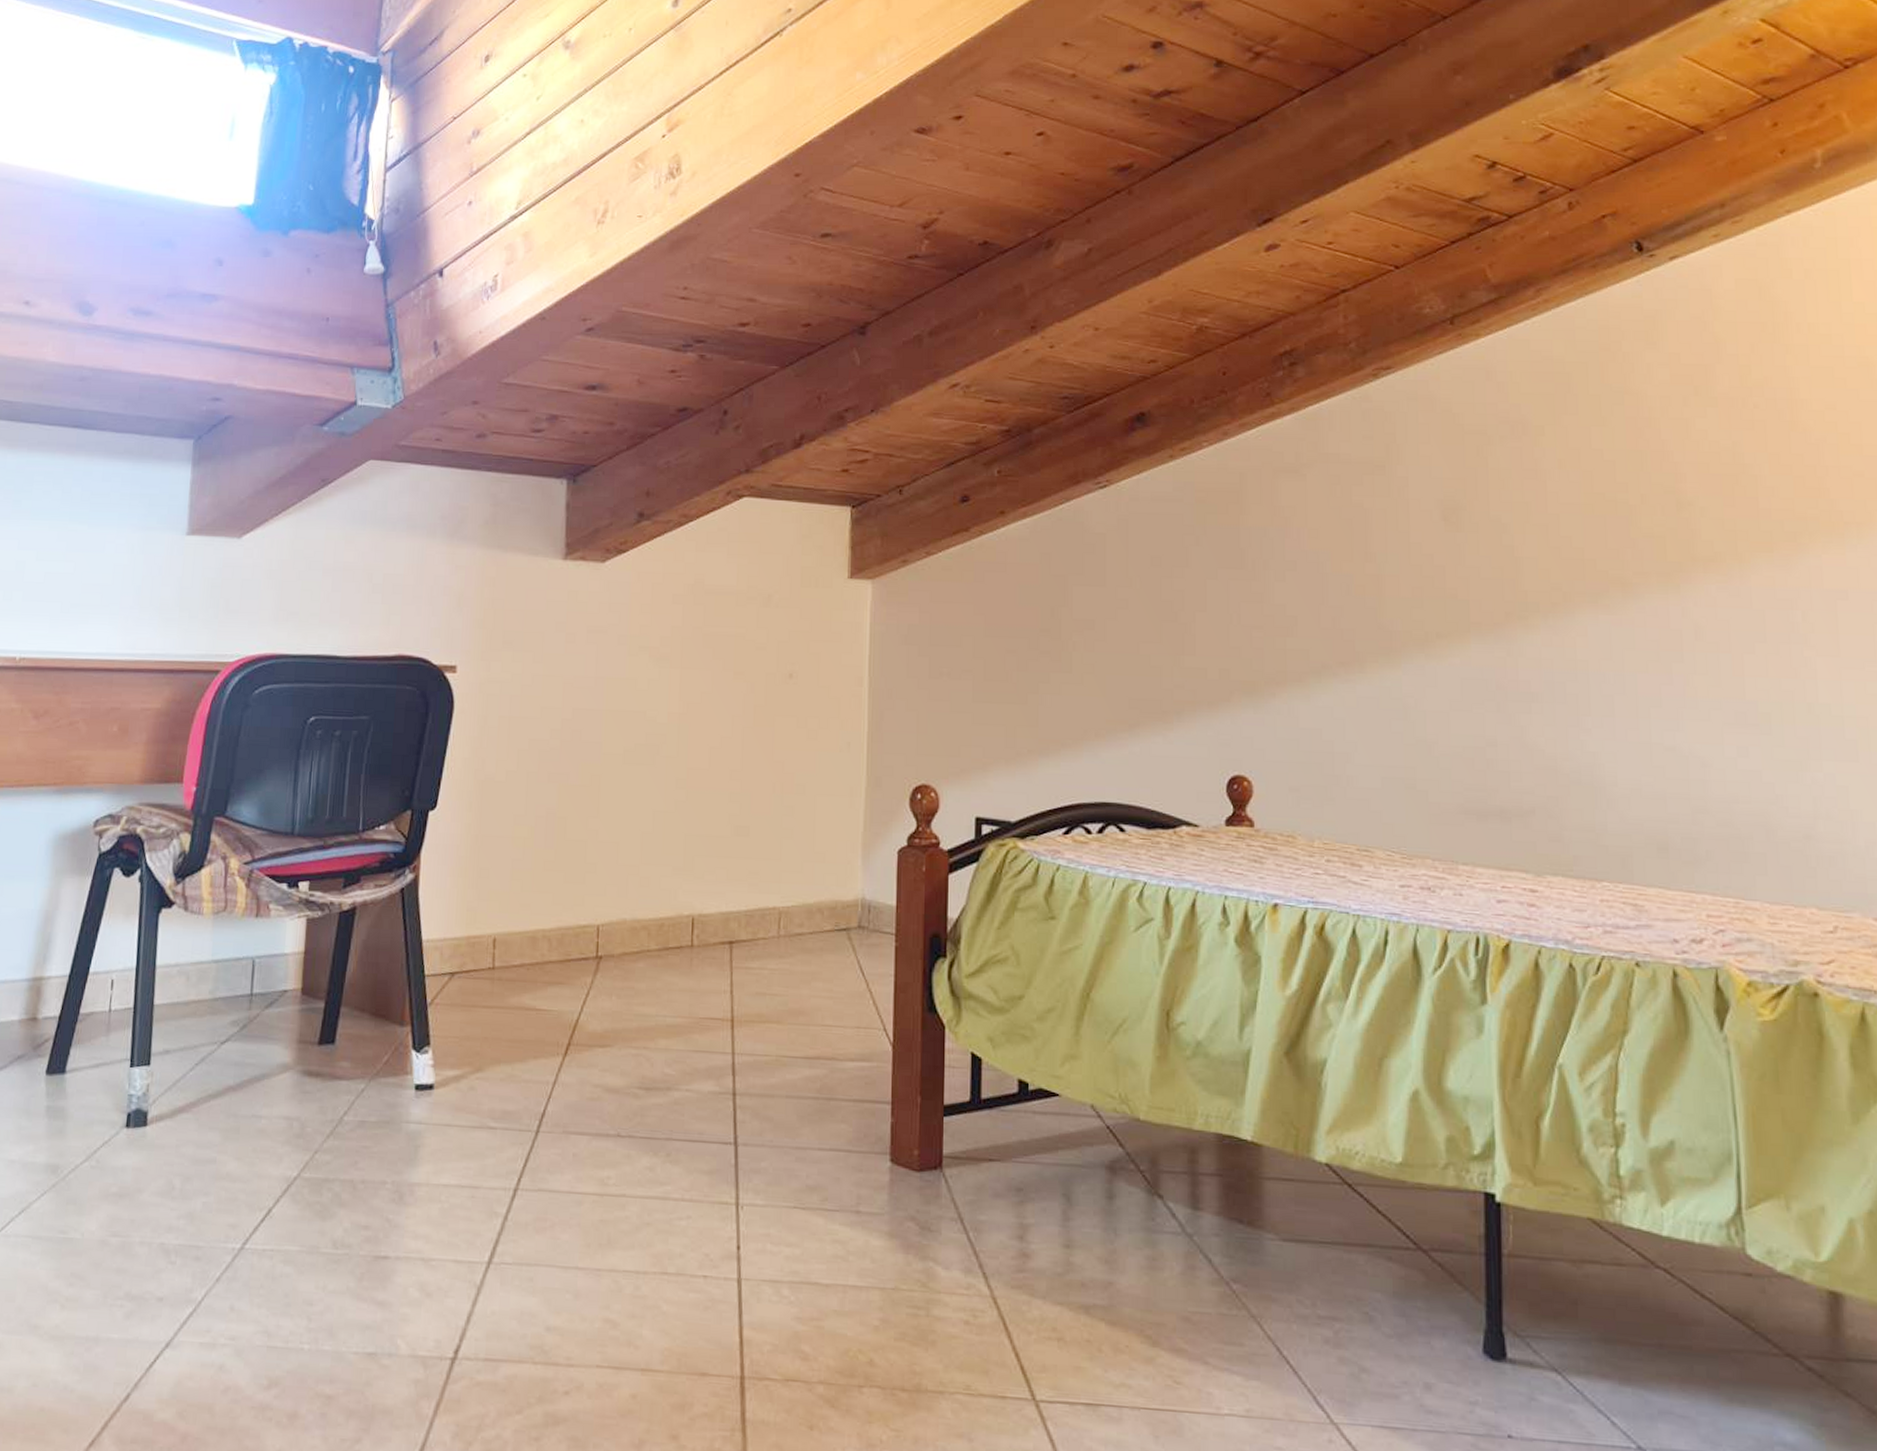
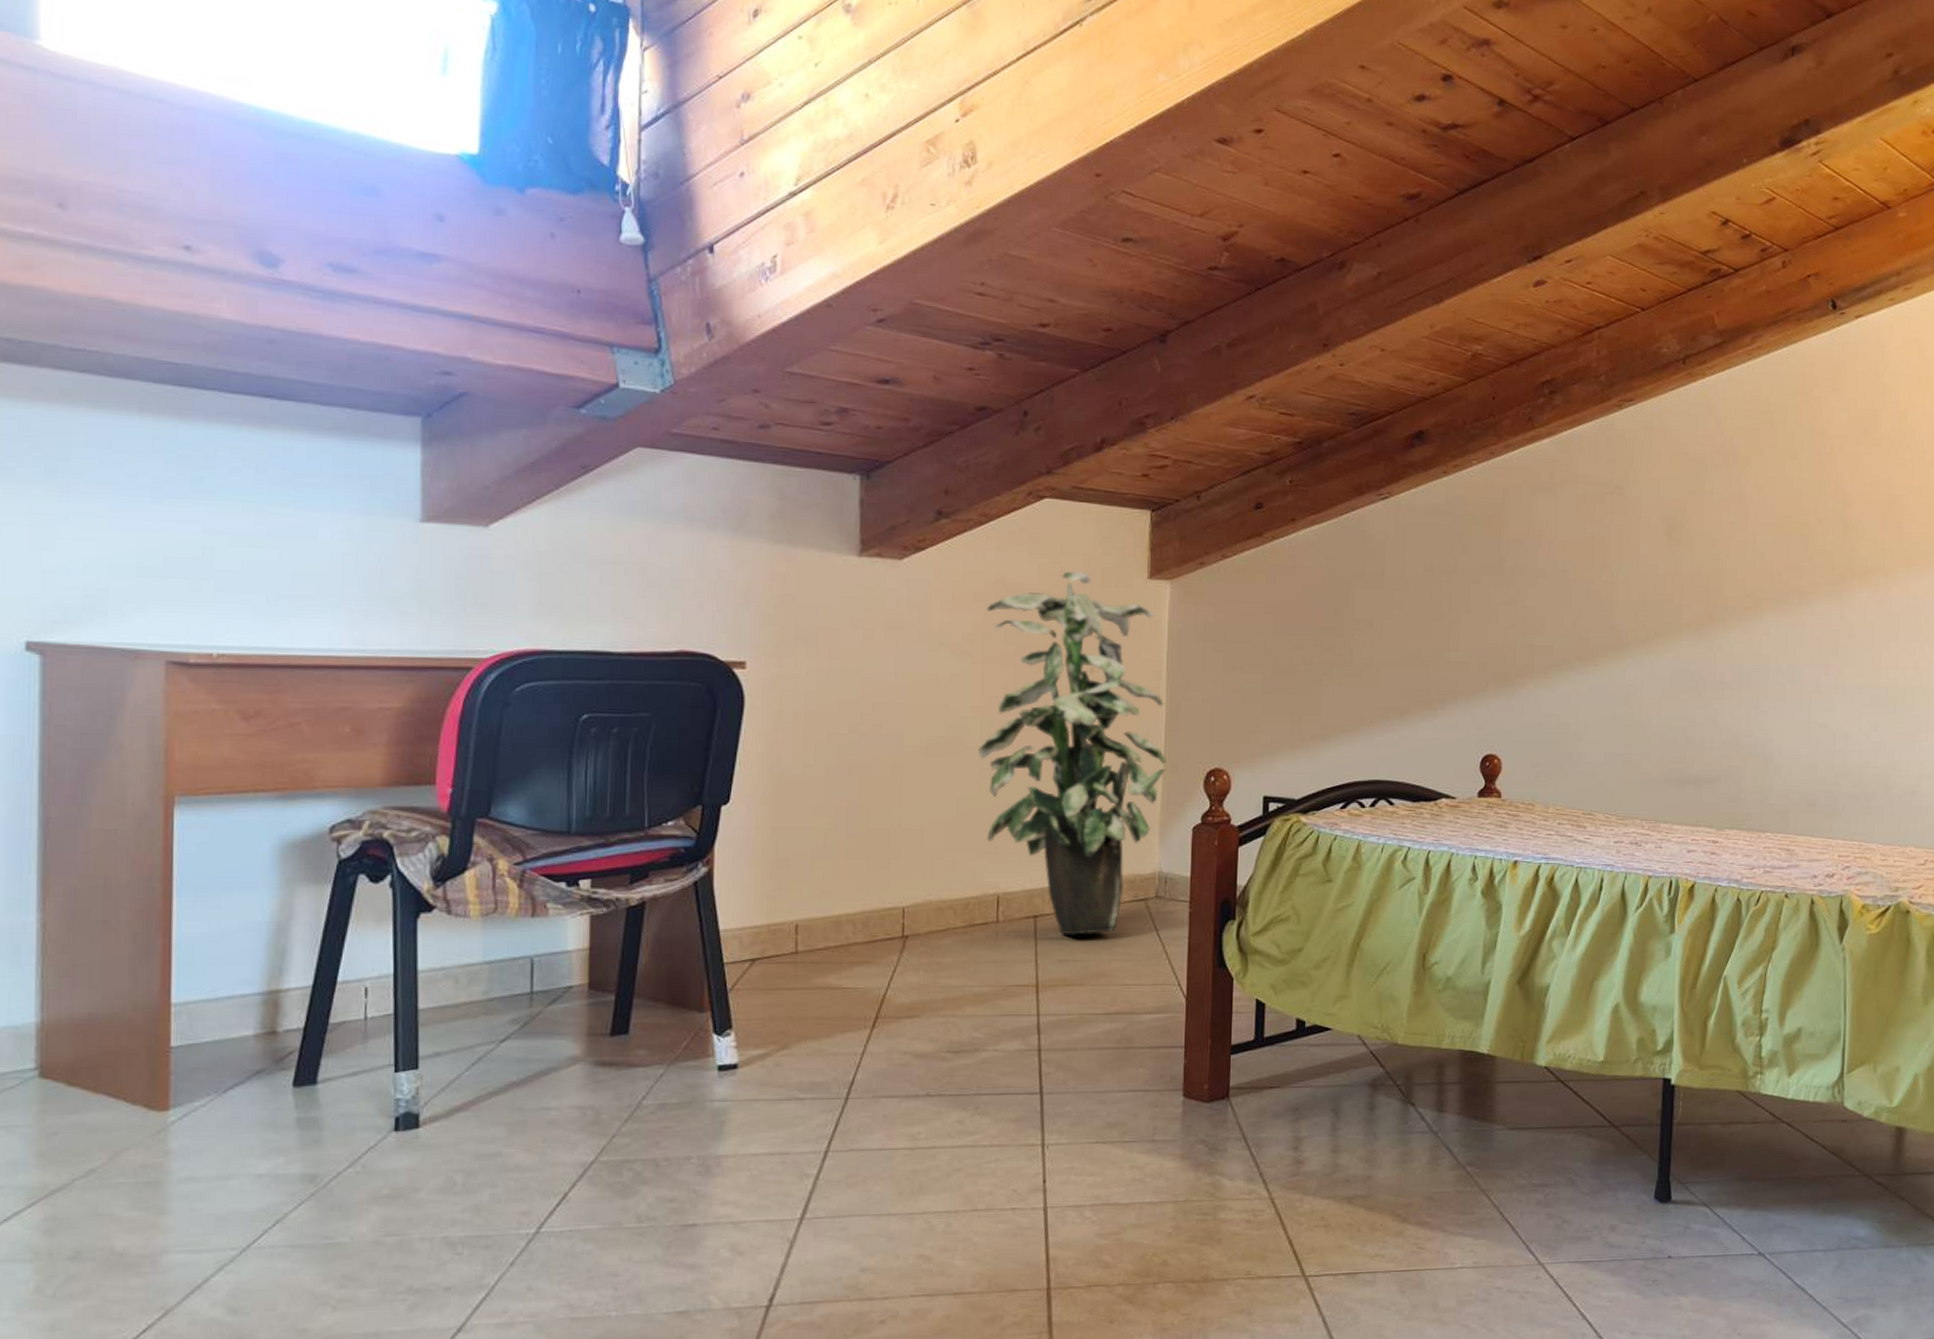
indoor plant: none [675,571,869,966] -> present [978,571,1166,935]

